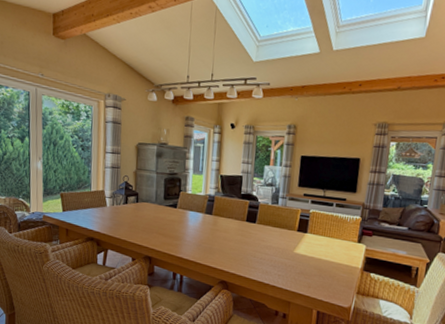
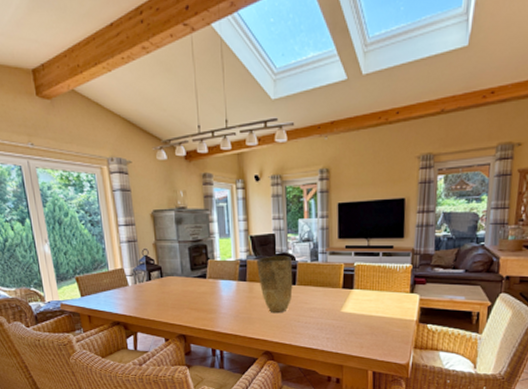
vase: none [223,194,255,247] -> present [257,255,293,312]

